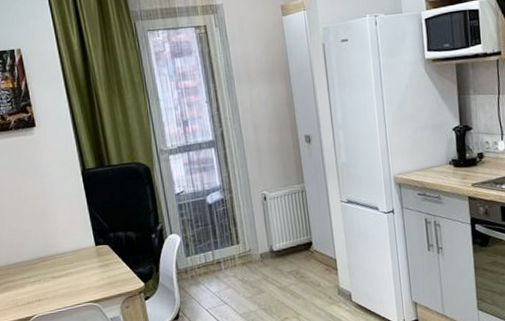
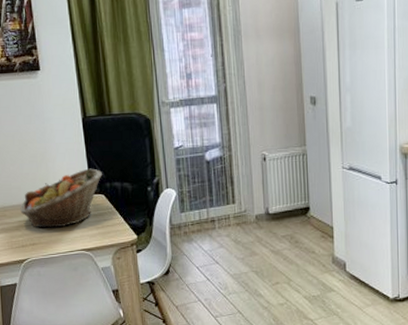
fruit basket: none [23,220,106,284] -> present [20,168,103,228]

